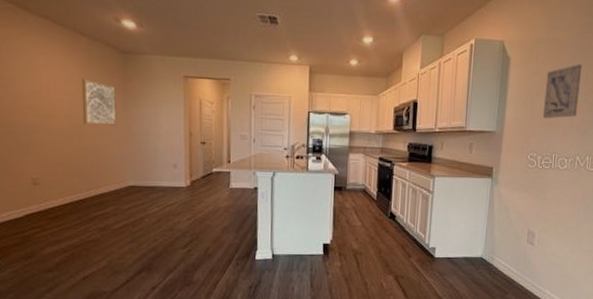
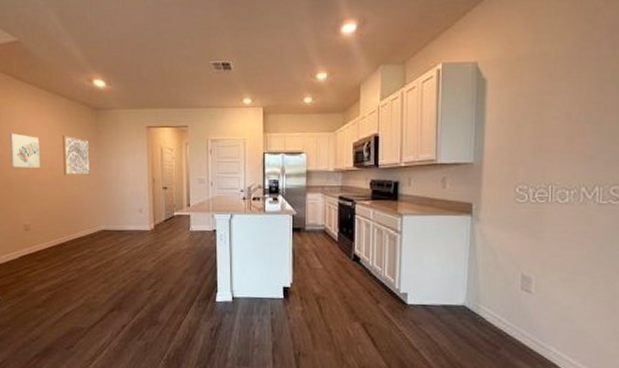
wall art: none [12,71,54,114] -> present [9,132,41,168]
wall art: present [543,64,583,119] -> none [533,79,582,145]

